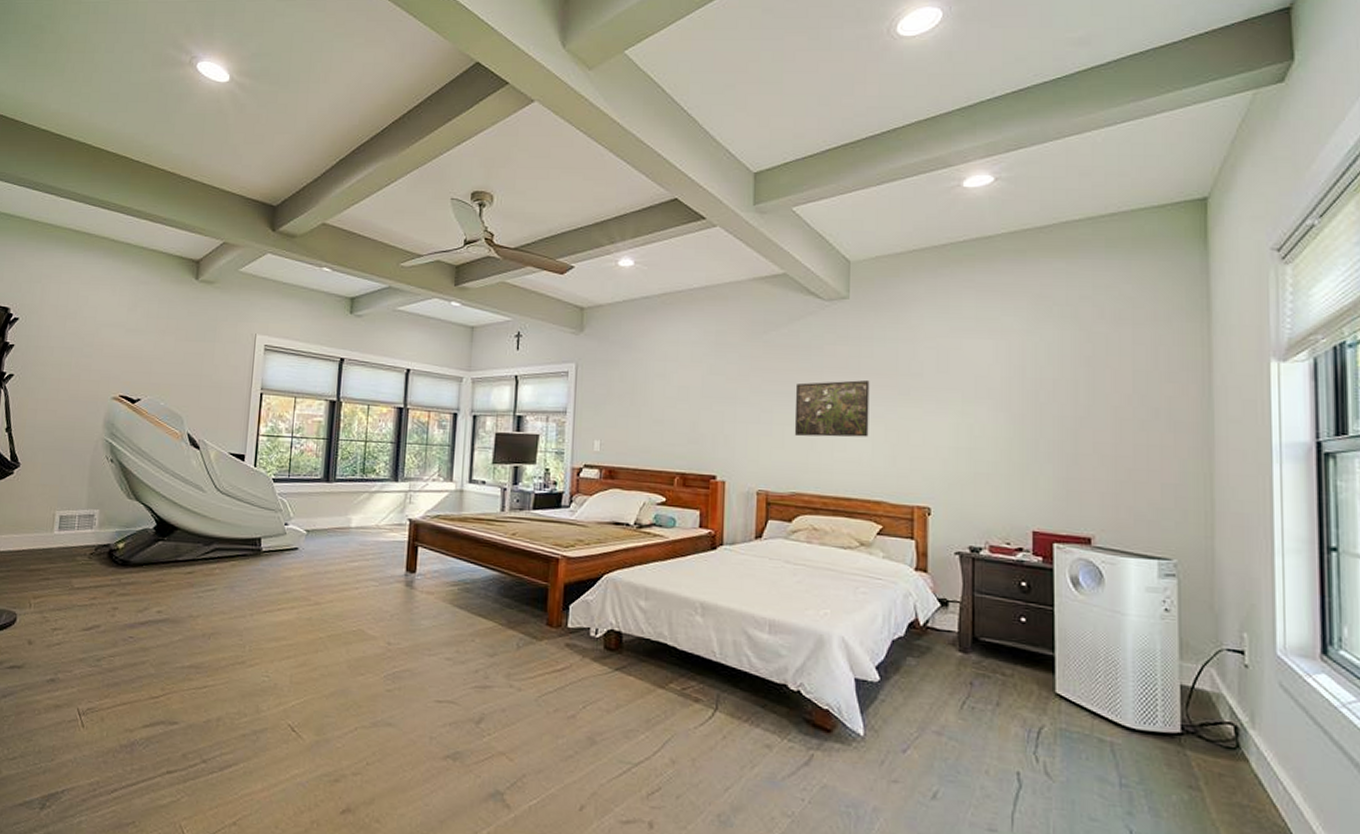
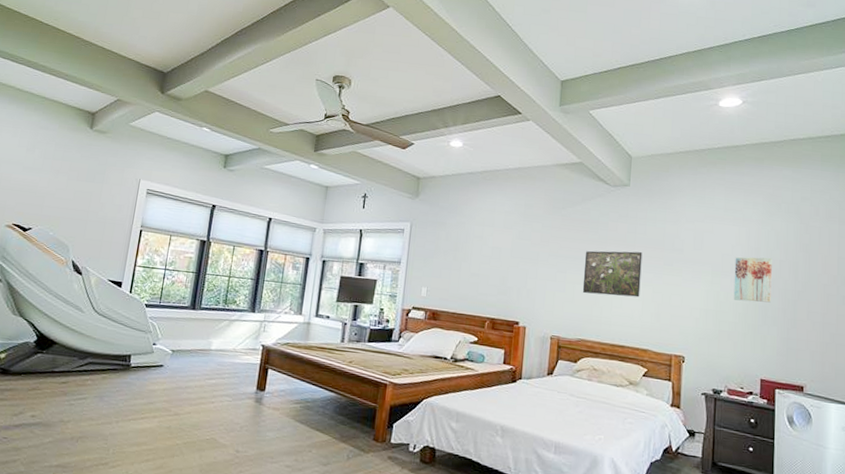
wall art: none [992,376,1043,435] -> present [733,257,772,303]

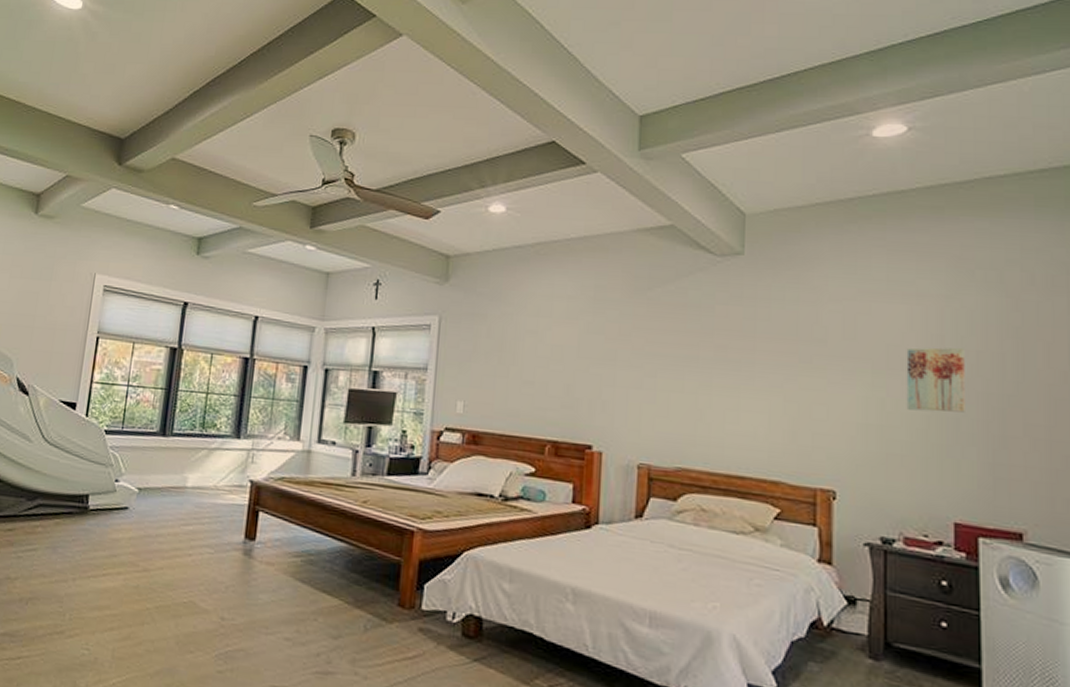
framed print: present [582,250,643,298] -> none [680,345,767,409]

